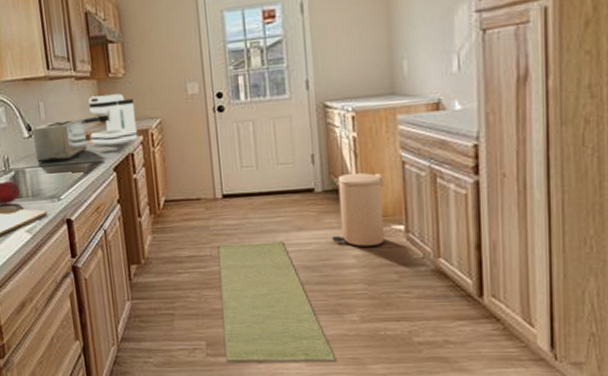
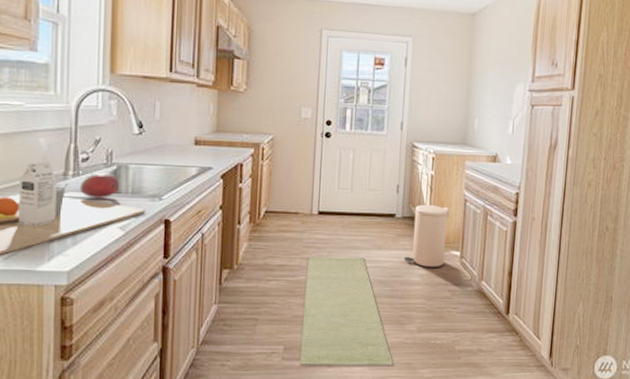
toaster: present [33,118,87,163] -> none [143,122,200,162]
coffee maker: present [83,93,138,145] -> none [199,105,251,154]

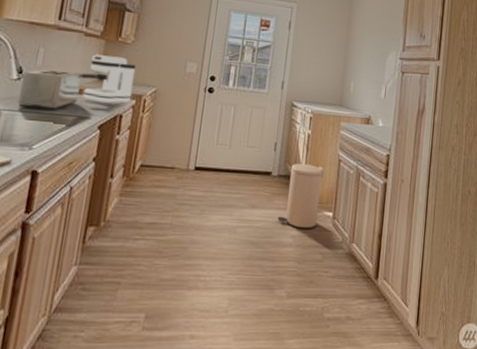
toaster: none [143,122,200,162] -> present [18,69,83,111]
coffee maker: none [199,105,251,154] -> present [81,54,137,104]
rug: present [299,256,394,365] -> none [160,214,261,336]

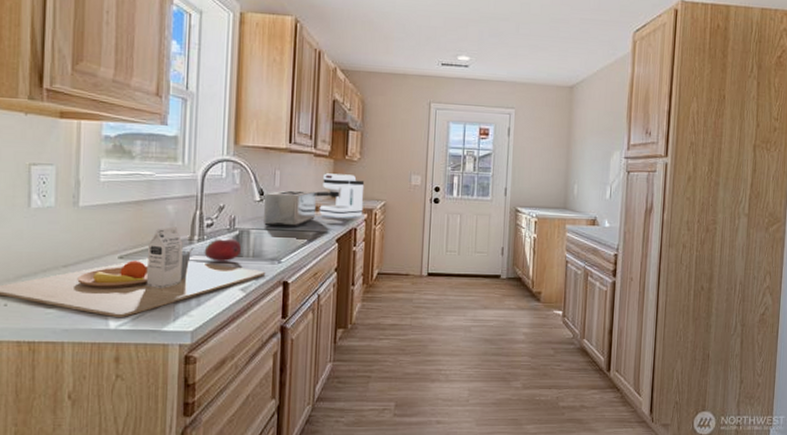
pedal bin: present [277,163,325,230] -> none [509,265,552,327]

